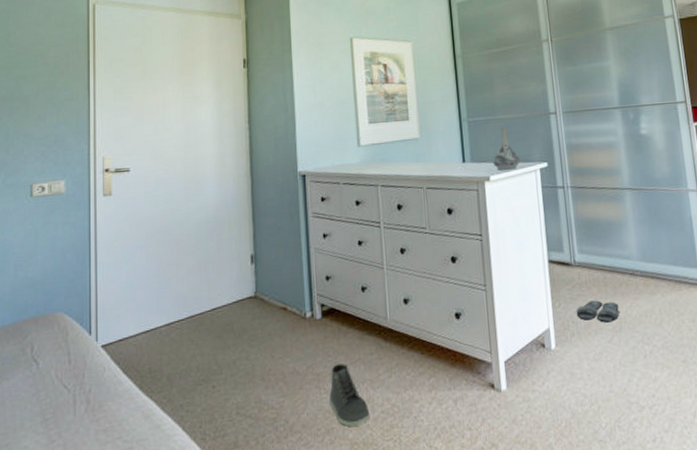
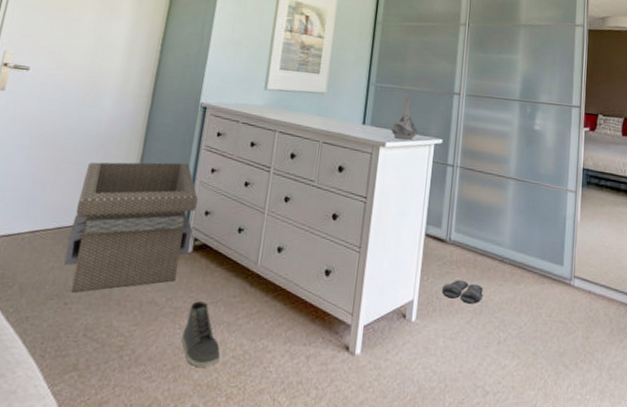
storage basket: none [202,234,319,375] -> present [63,162,198,293]

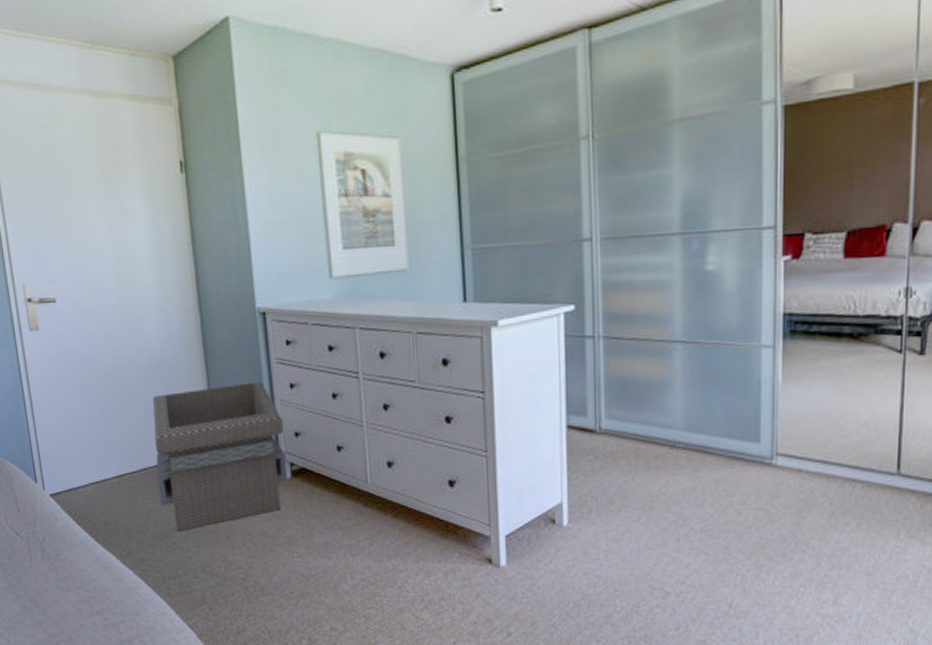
sneaker: present [181,301,221,367] -> none [303,528,349,592]
decorative vase: present [390,97,418,140] -> none [501,256,540,313]
slippers: present [442,280,484,304] -> none [597,474,653,500]

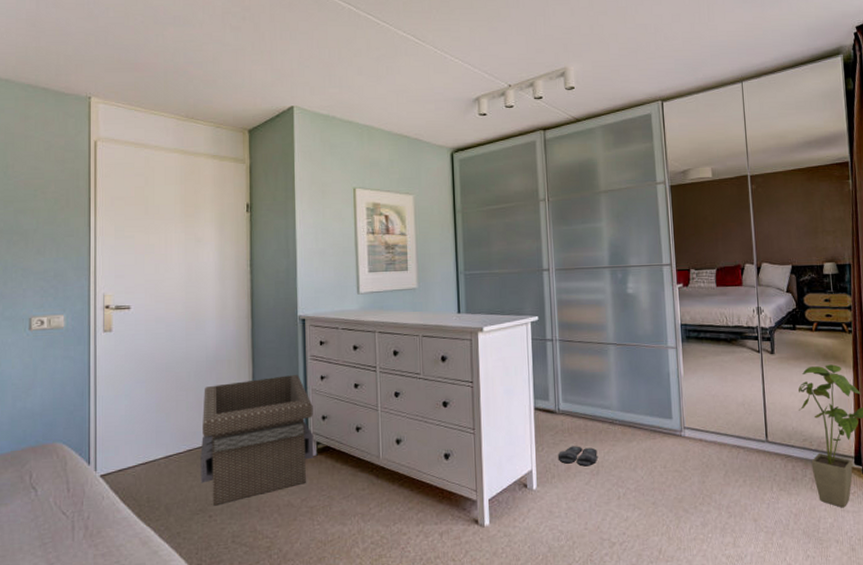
slippers: none [597,474,653,500] -> present [557,446,599,467]

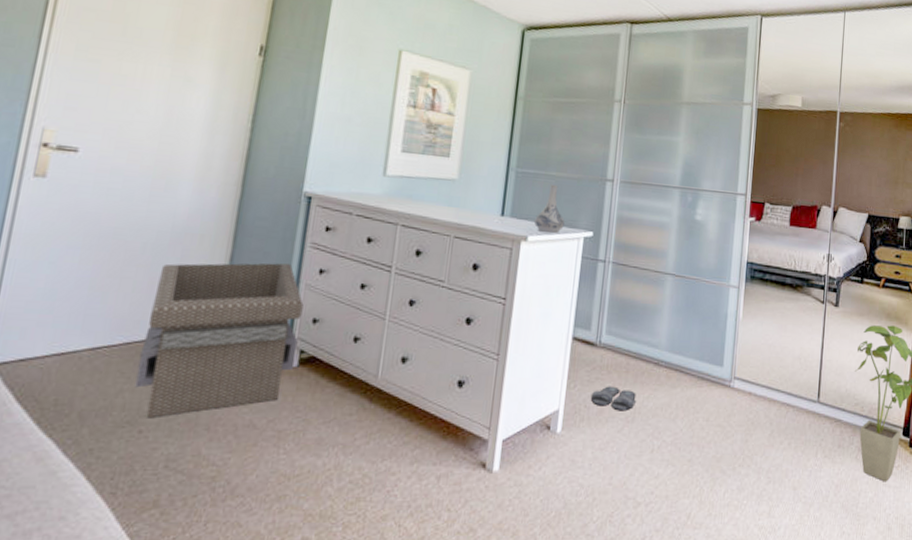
decorative vase: none [486,280,513,322] -> present [533,184,566,233]

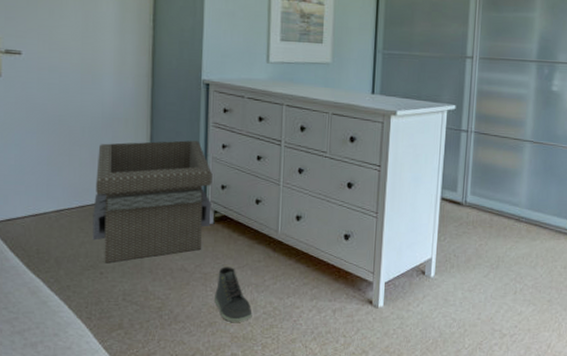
sneaker: none [287,422,335,495] -> present [214,267,252,322]
decorative vase: present [533,184,566,233] -> none [401,63,430,107]
slippers: present [590,386,637,411] -> none [459,239,500,260]

